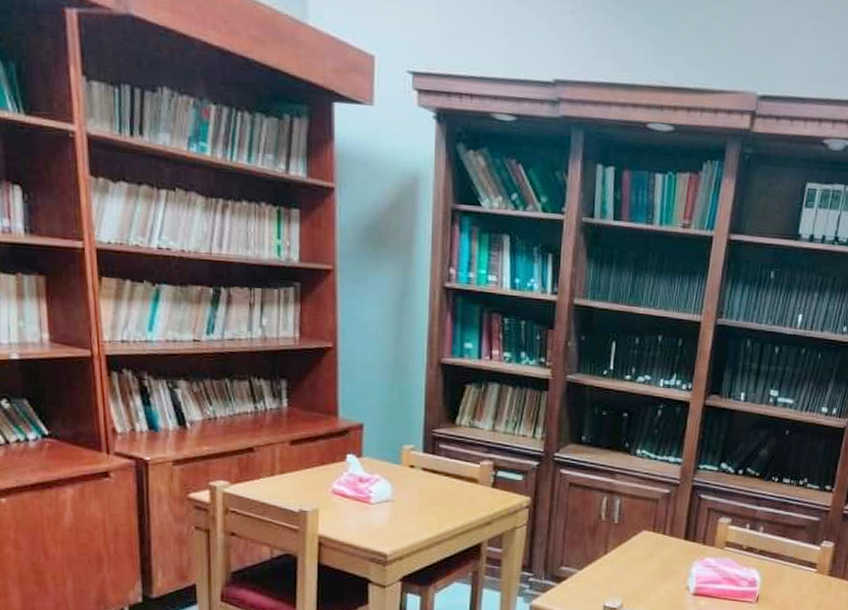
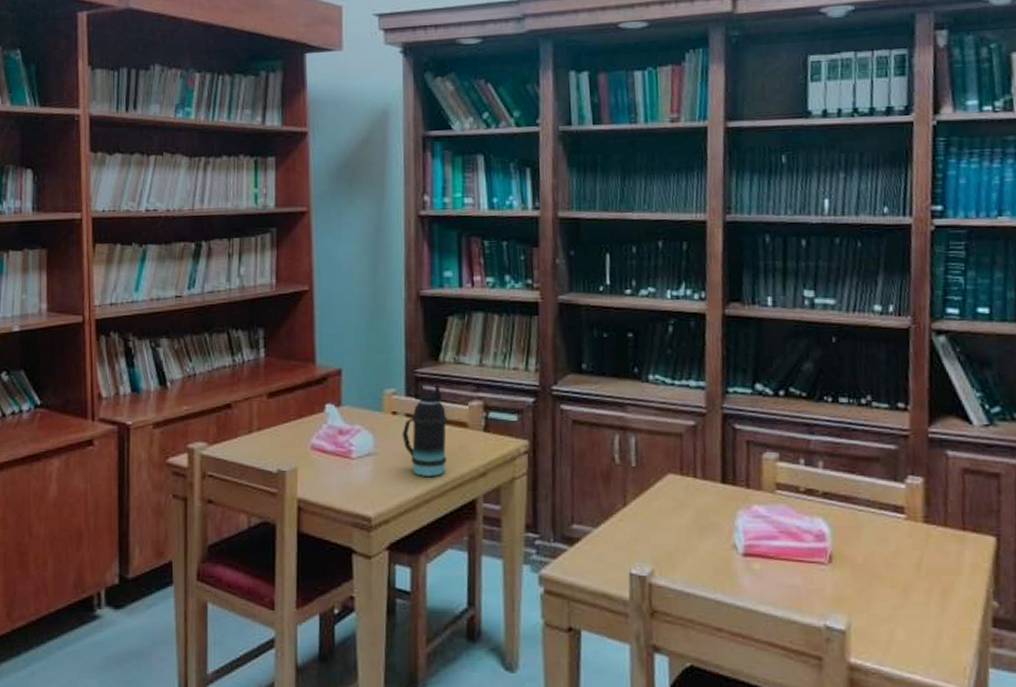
bottle: none [418,443,460,522] -> present [402,383,448,476]

